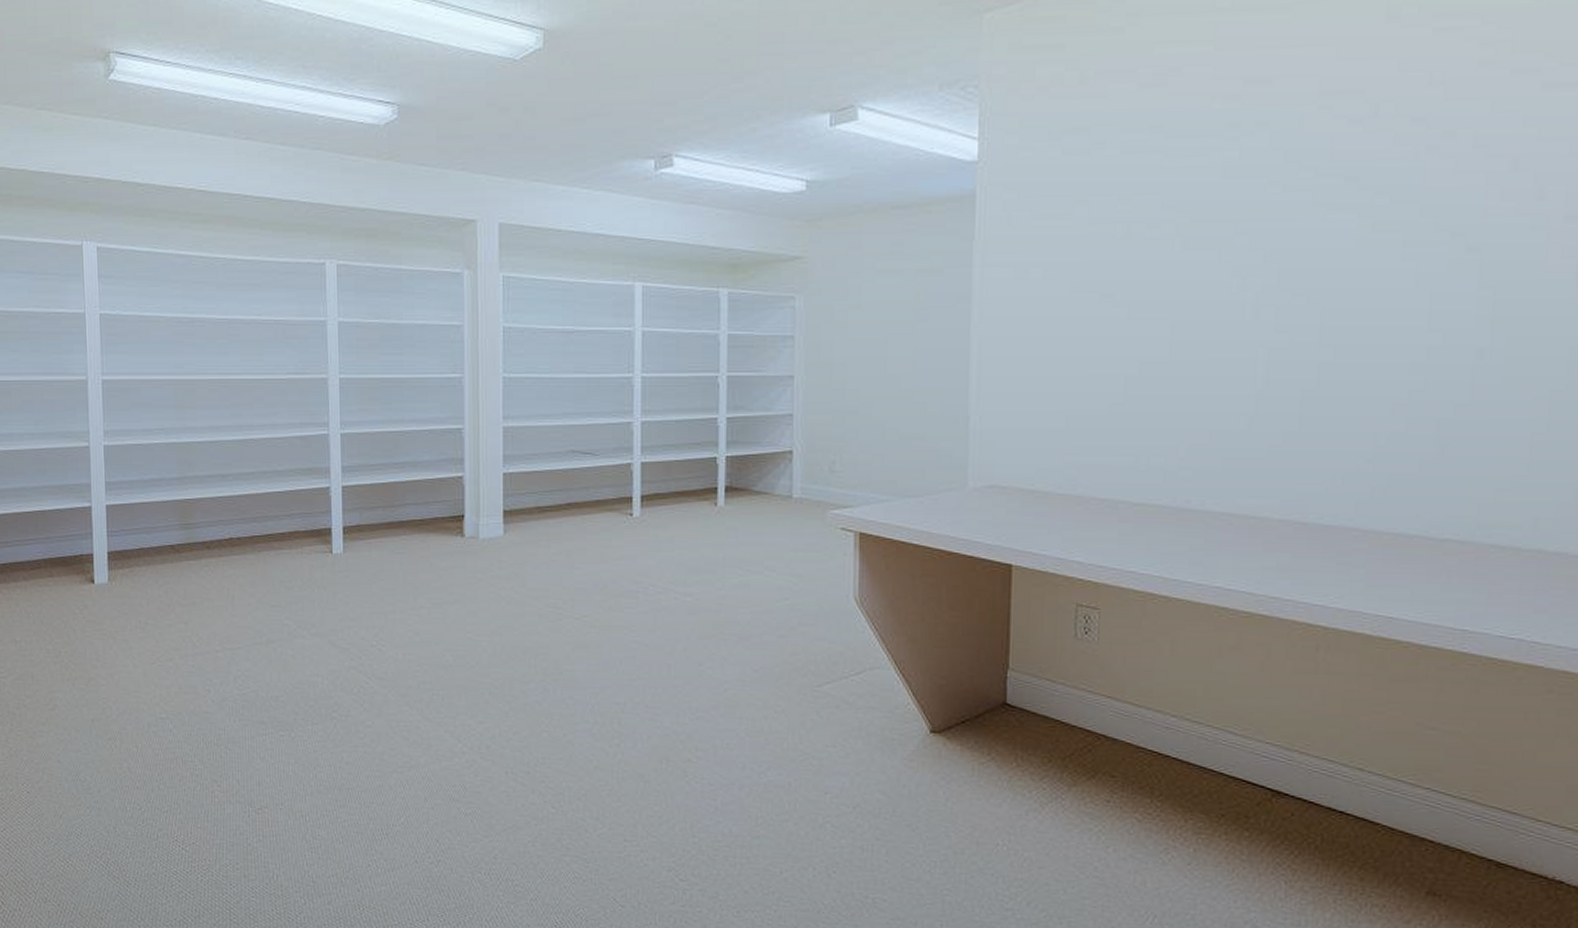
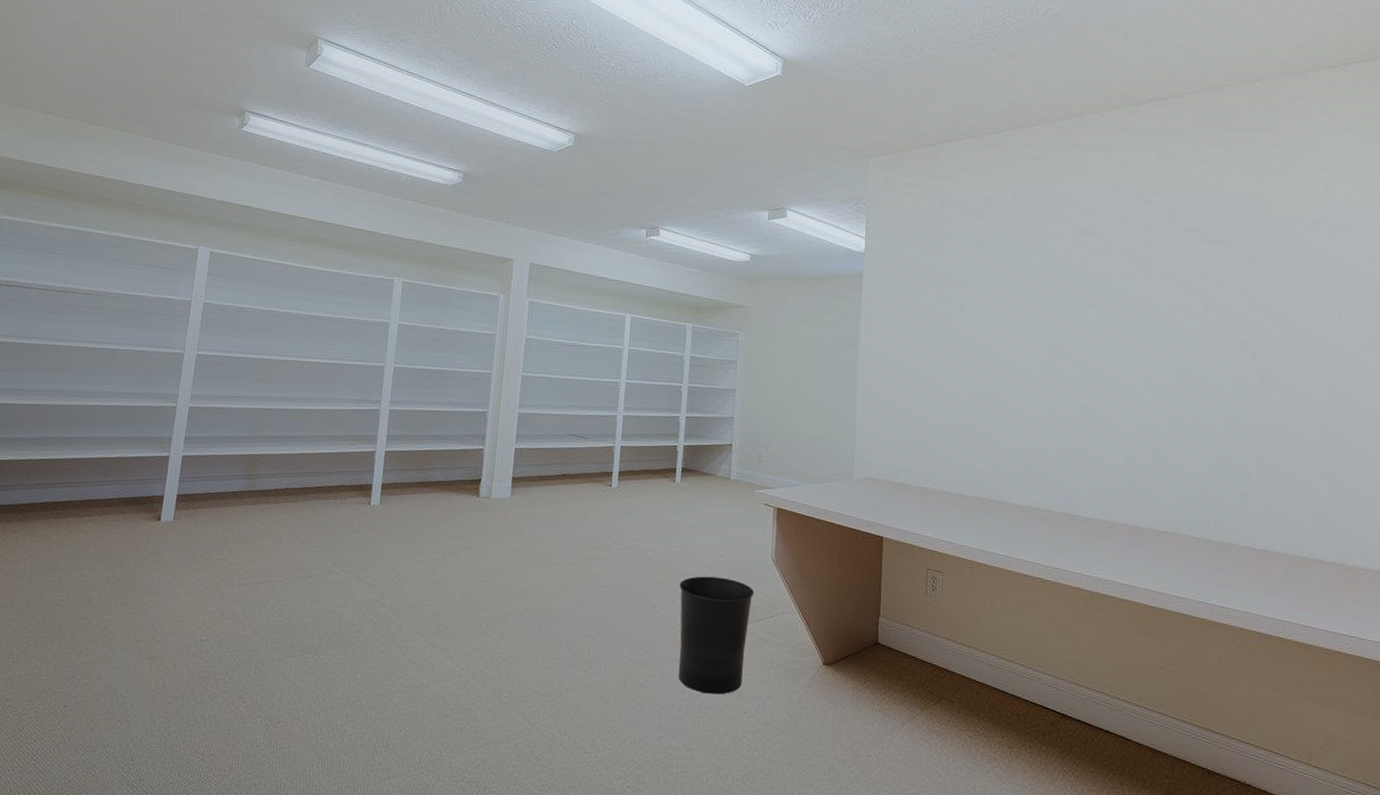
waste bin: none [731,625,832,771] -> present [678,576,754,695]

